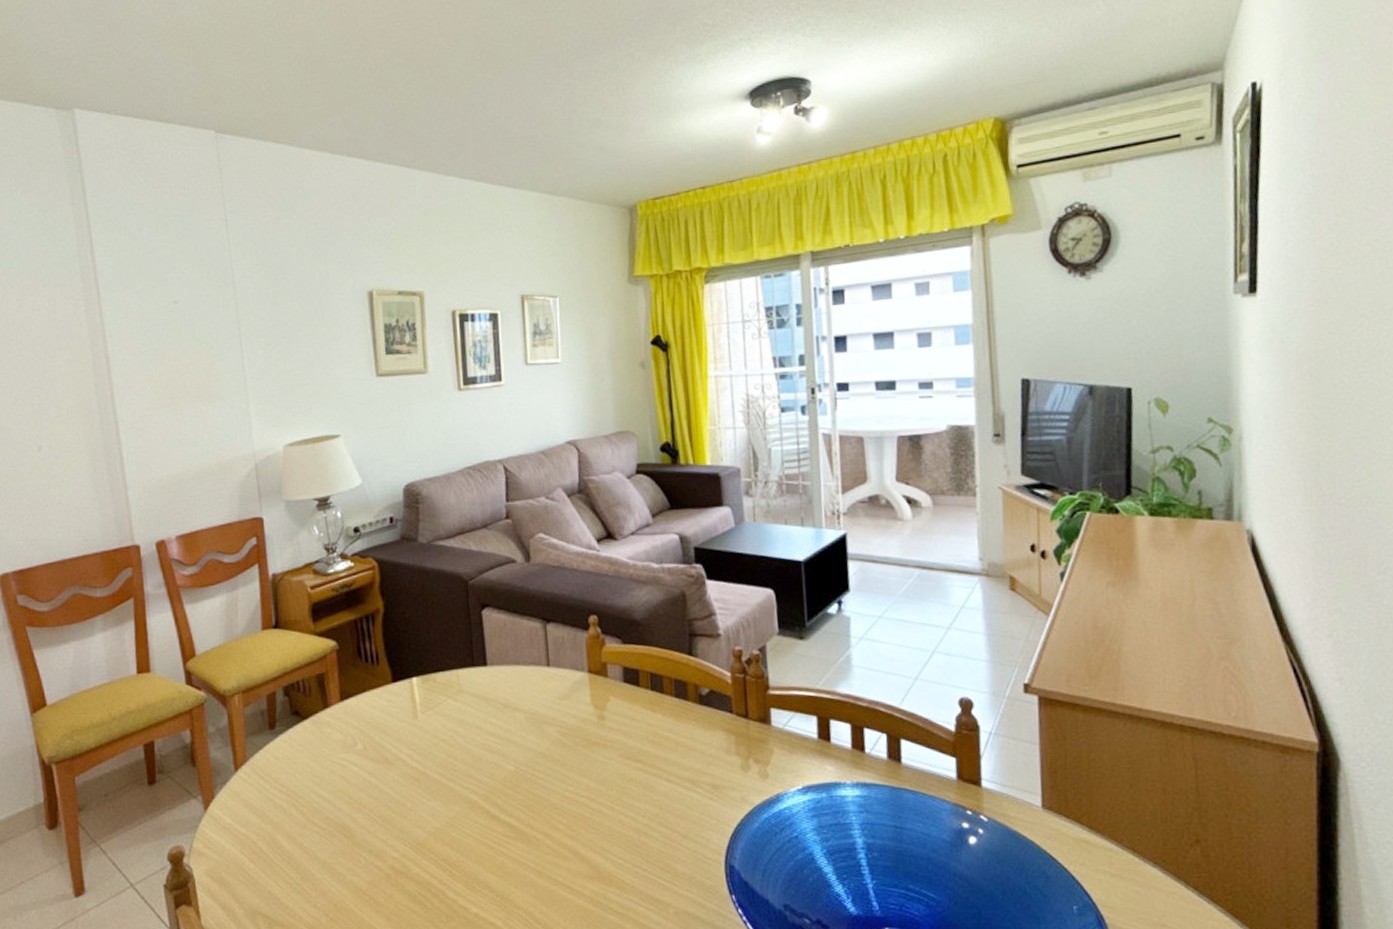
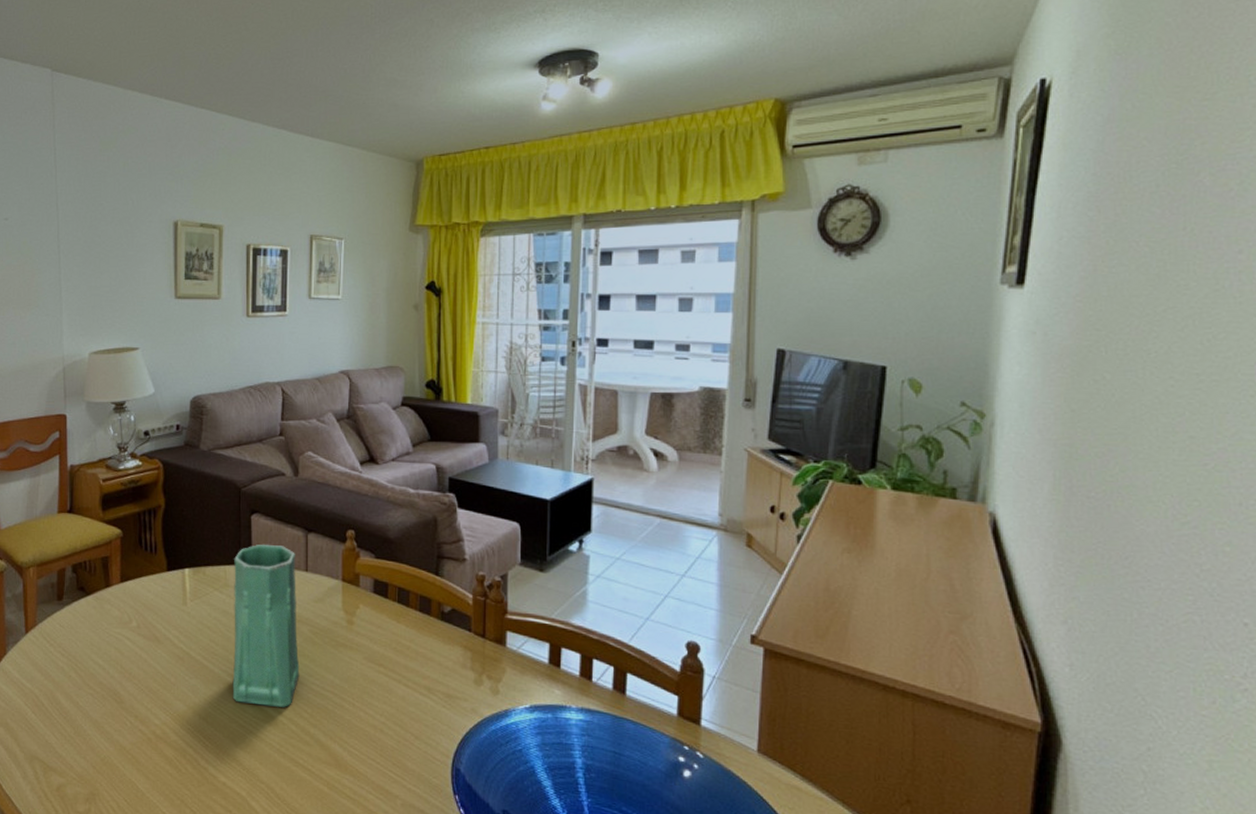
vase: none [467,640,551,822] -> present [232,544,300,707]

